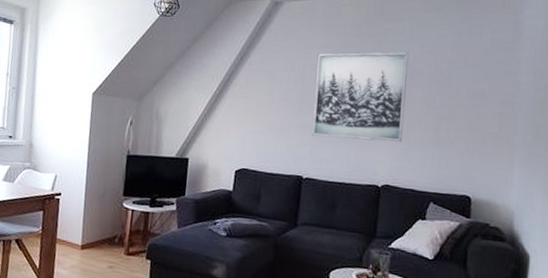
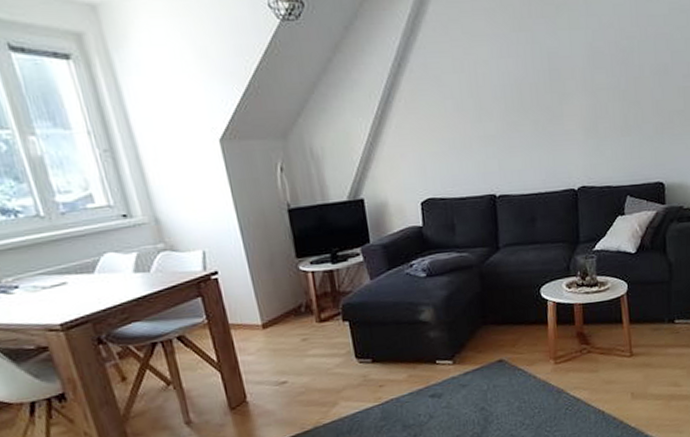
wall art: present [312,51,409,142] -> none [488,30,592,147]

